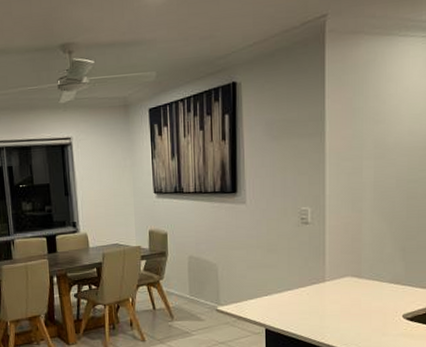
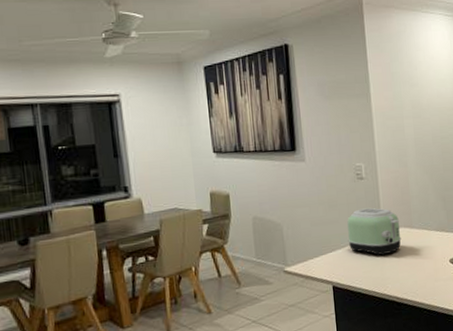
toaster: none [285,254,347,304] -> present [347,207,402,256]

